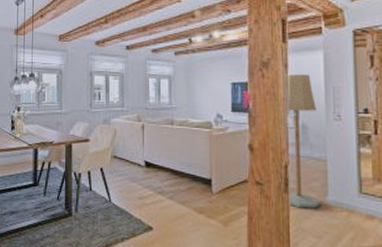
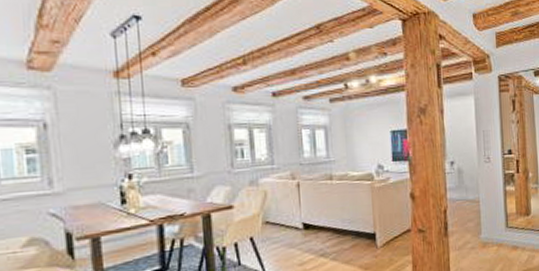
floor lamp: present [285,74,321,209] -> none [441,119,476,249]

